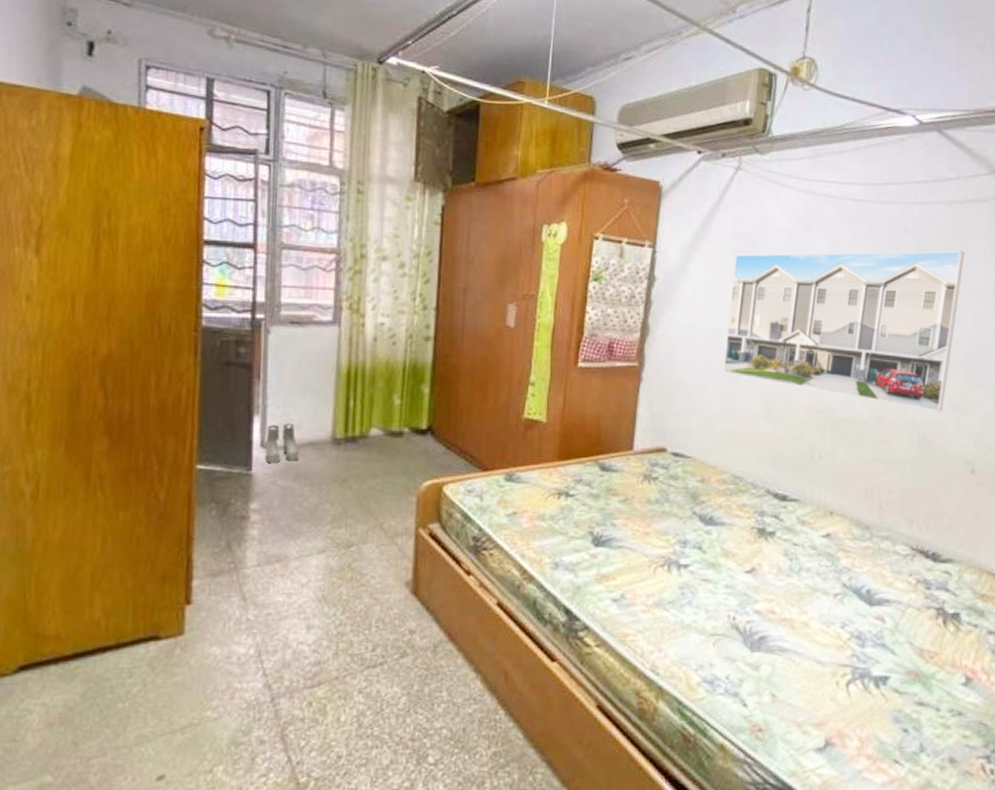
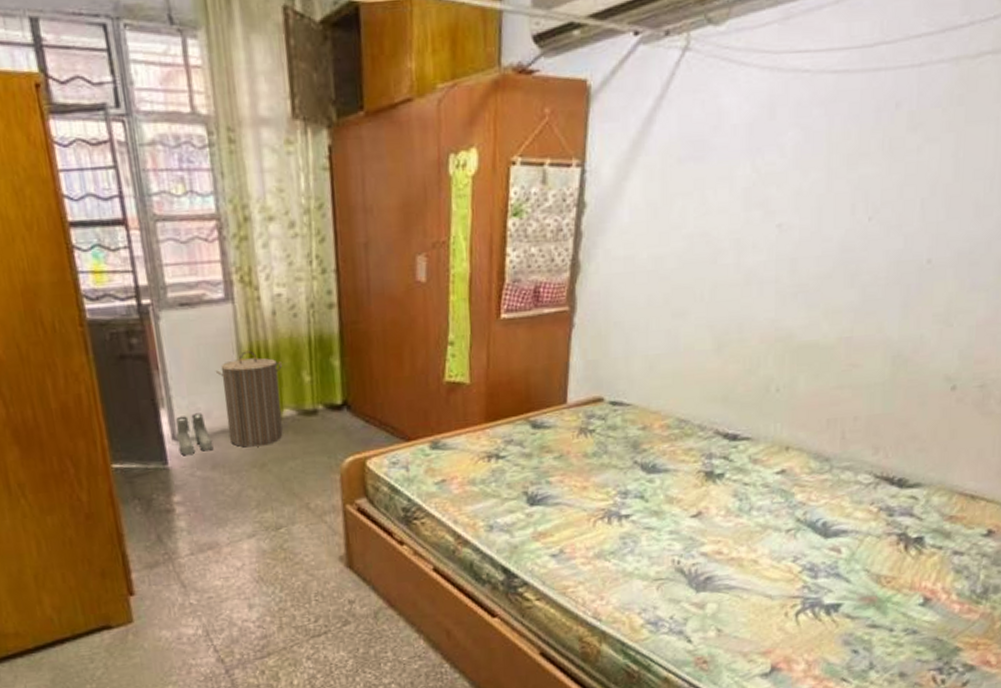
laundry hamper: none [312,370,377,462] -> present [215,350,283,447]
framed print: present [723,250,965,413] -> none [667,122,972,326]

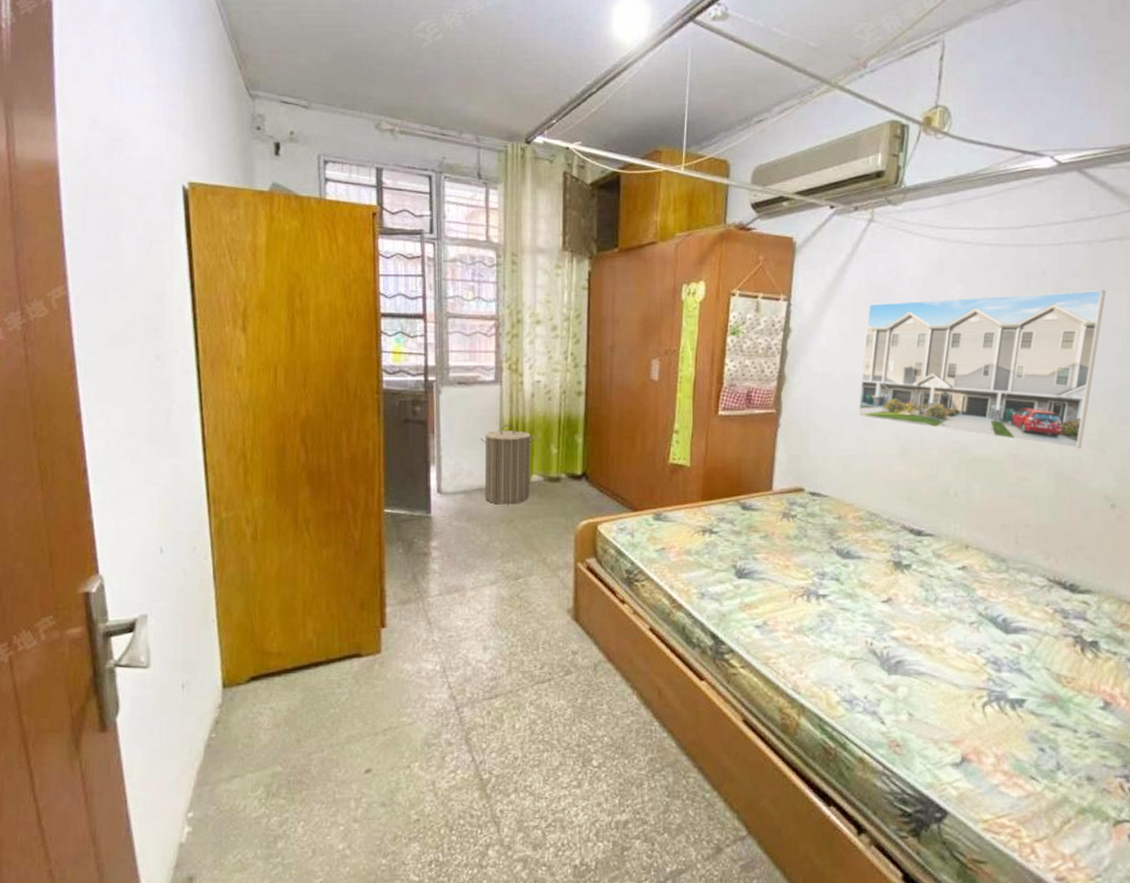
boots: present [176,413,214,455] -> none [440,472,471,506]
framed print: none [667,122,972,326] -> present [858,289,1107,449]

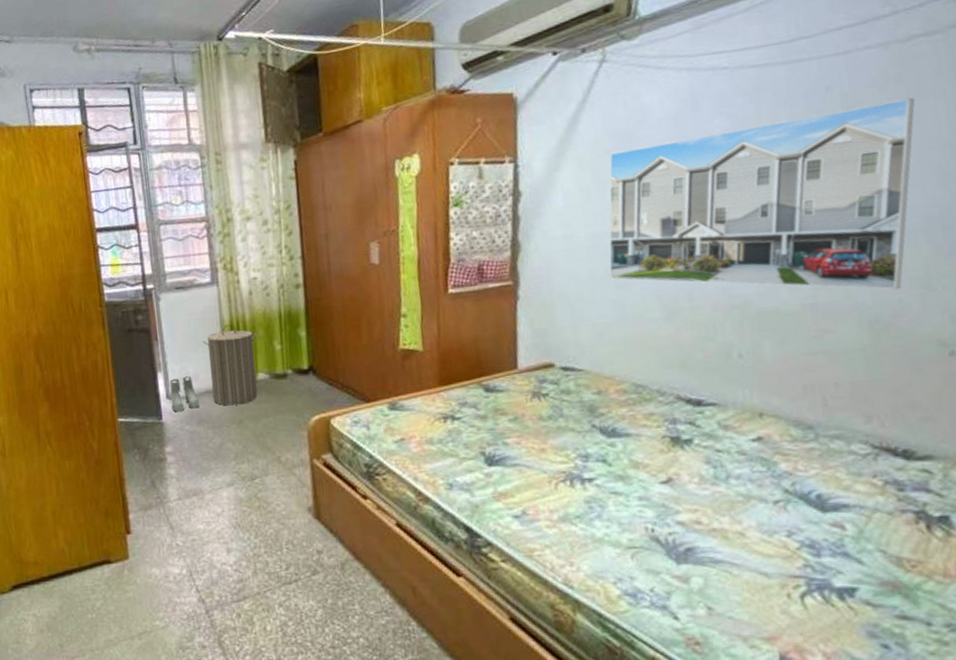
boots: none [440,472,471,506] -> present [169,376,200,411]

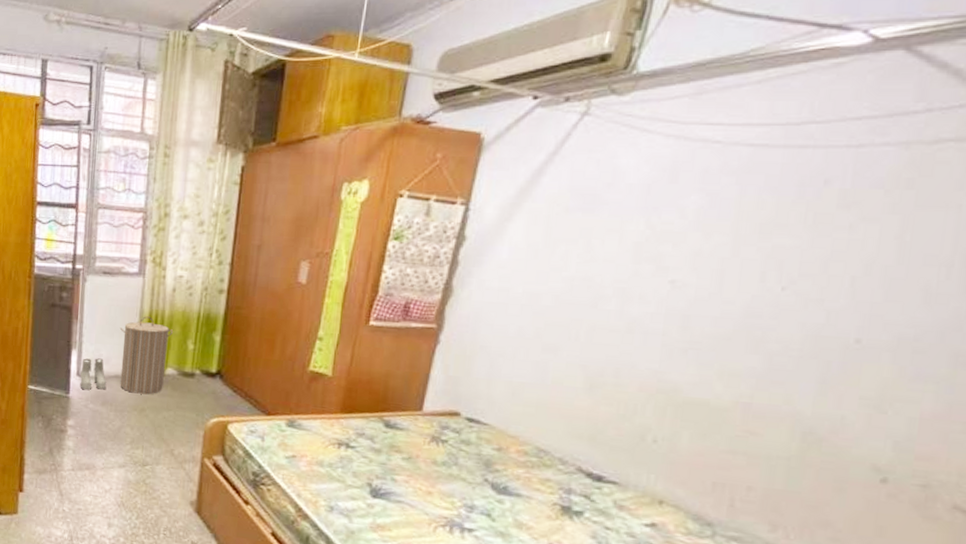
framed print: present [609,97,916,291] -> none [538,206,924,406]

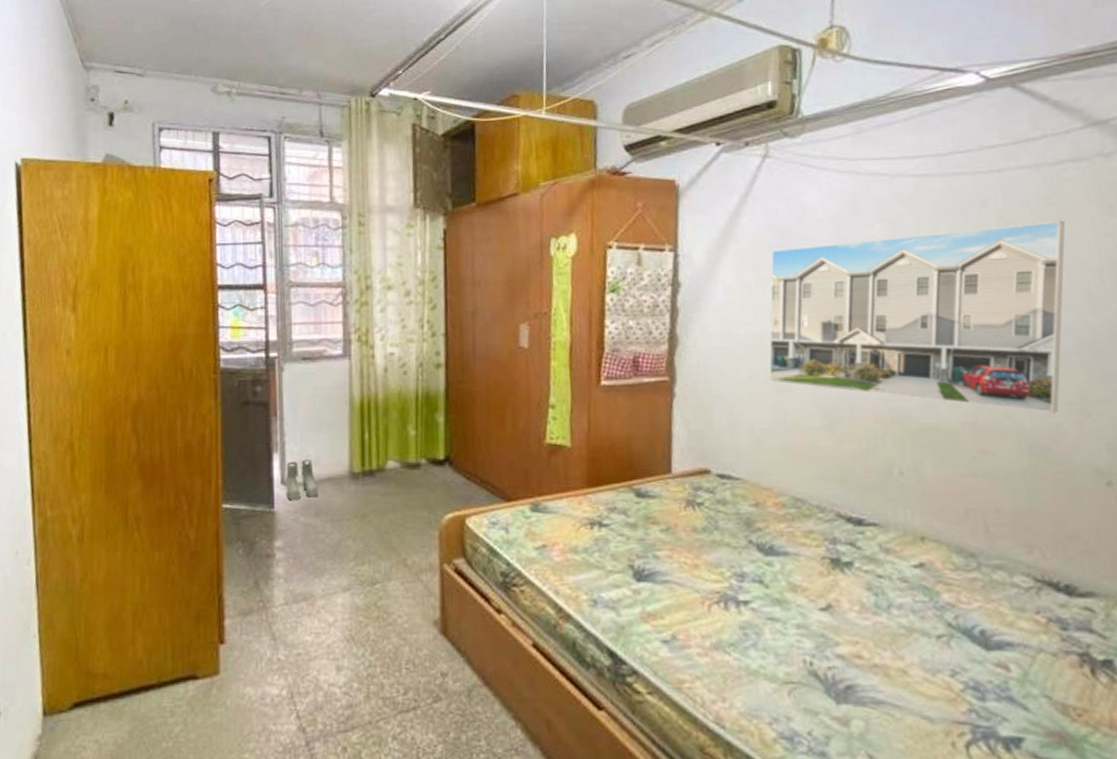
laundry hamper: present [119,316,174,395] -> none [327,403,391,496]
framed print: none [538,206,924,406] -> present [768,220,1066,414]

